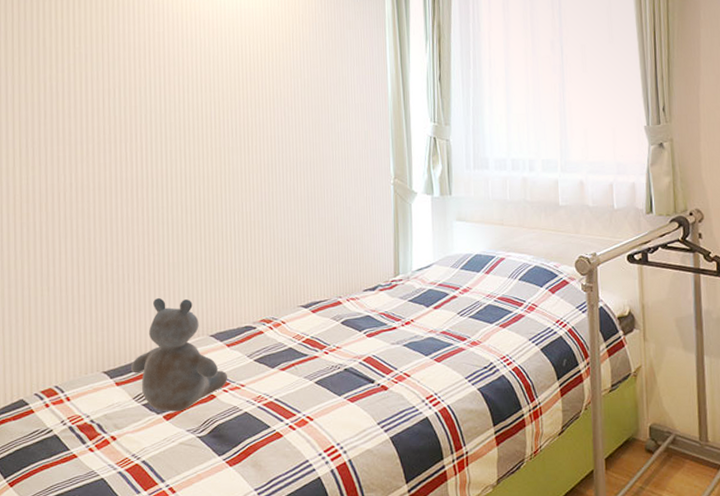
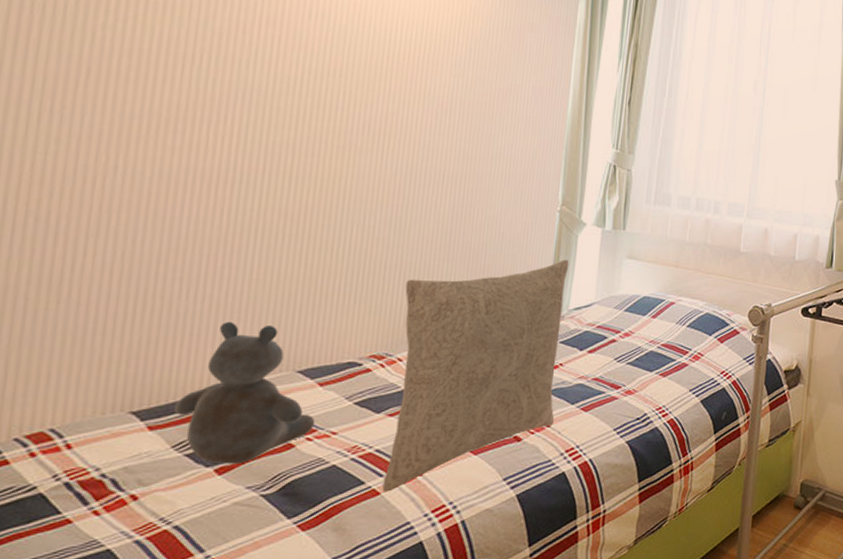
pillow: none [279,226,413,435] -> present [382,259,569,492]

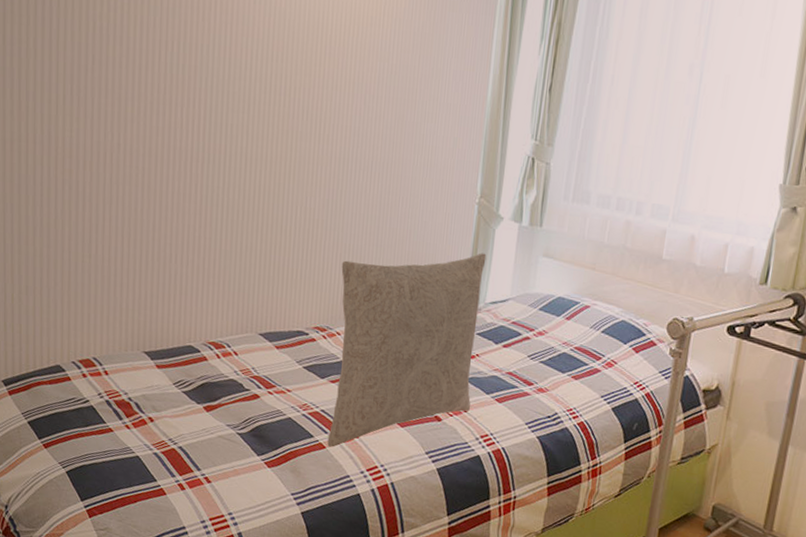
stuffed bear: present [175,321,316,465] -> none [173,284,274,406]

